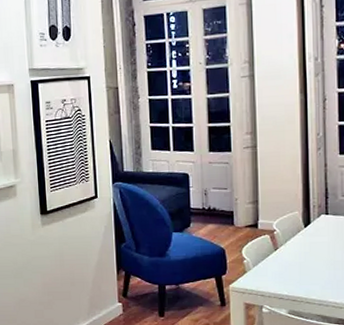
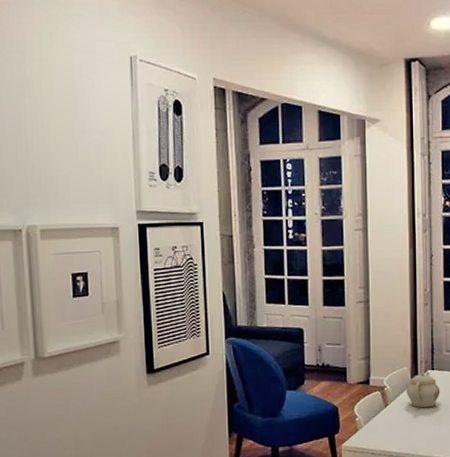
teapot: none [298,216,336,253] -> present [407,372,440,408]

